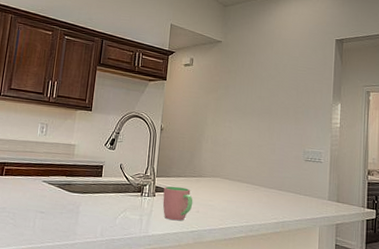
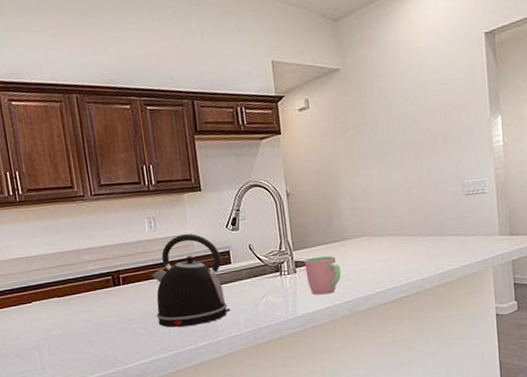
kettle: none [26,143,95,225] -> present [151,233,231,328]

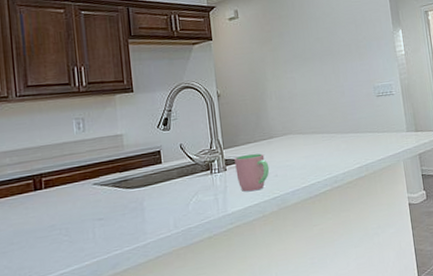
kettle: present [151,233,231,328] -> none [77,134,160,233]

